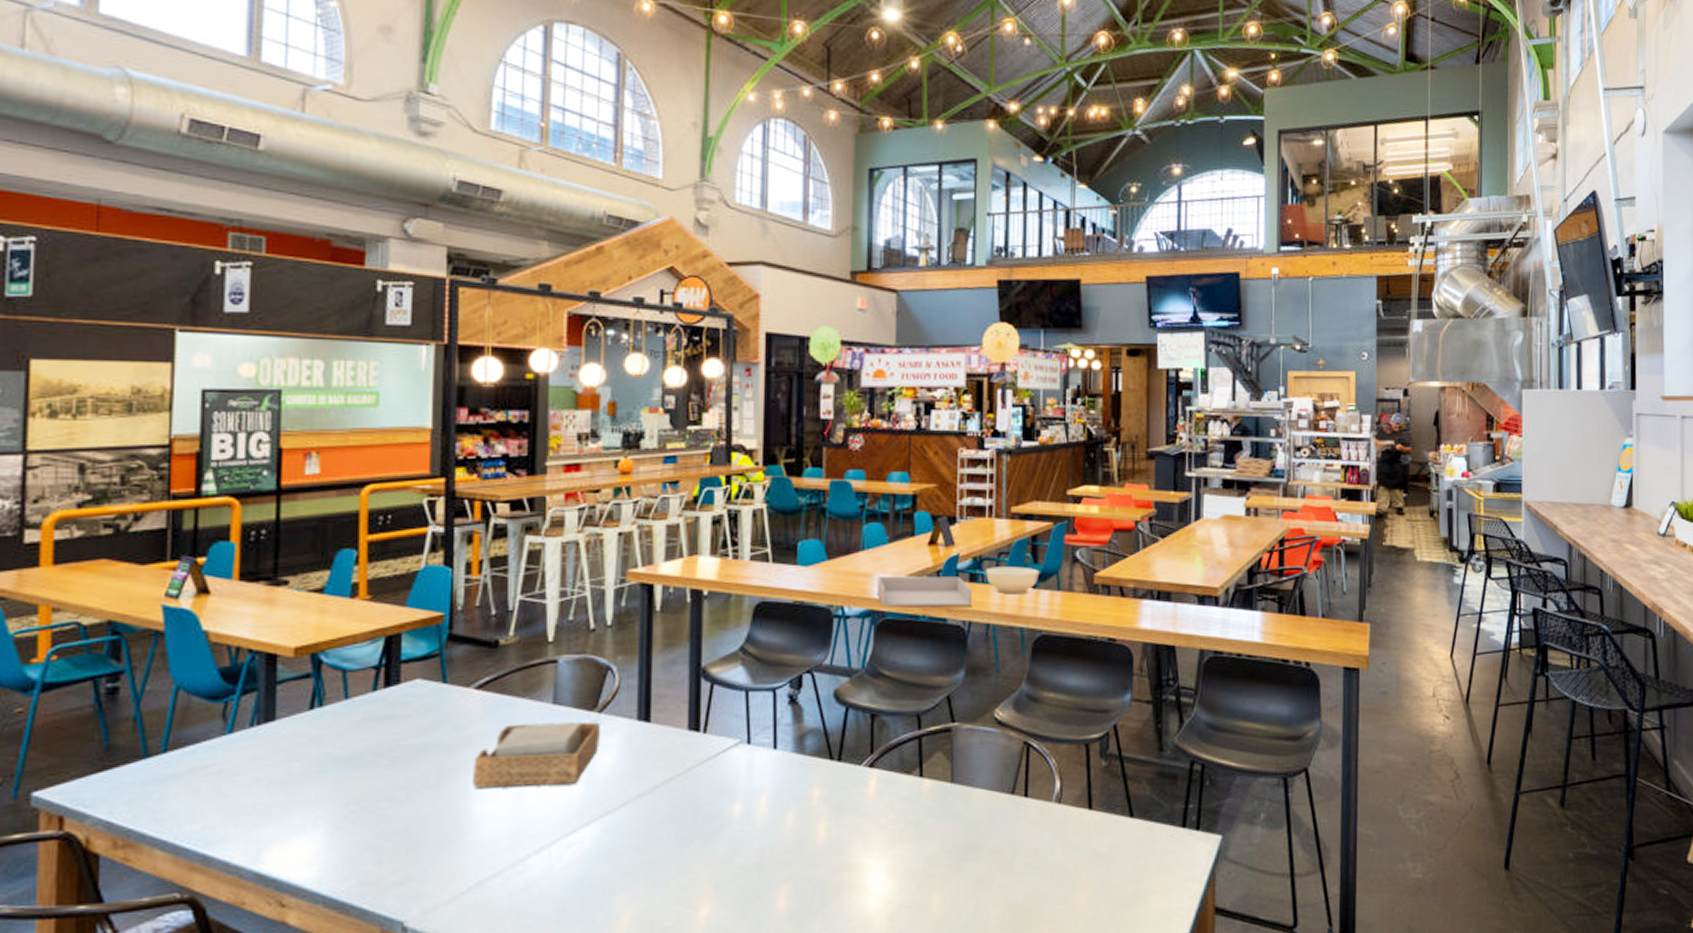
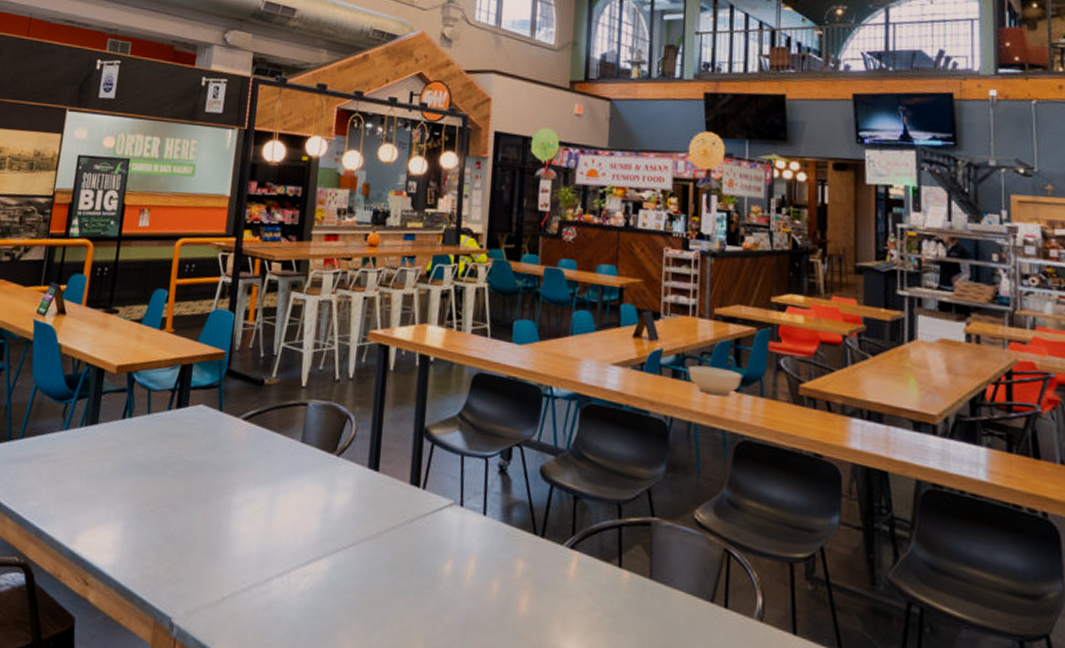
napkin holder: present [473,721,600,788] -> none [234,455,338,518]
tray: present [876,575,972,608] -> none [583,361,674,402]

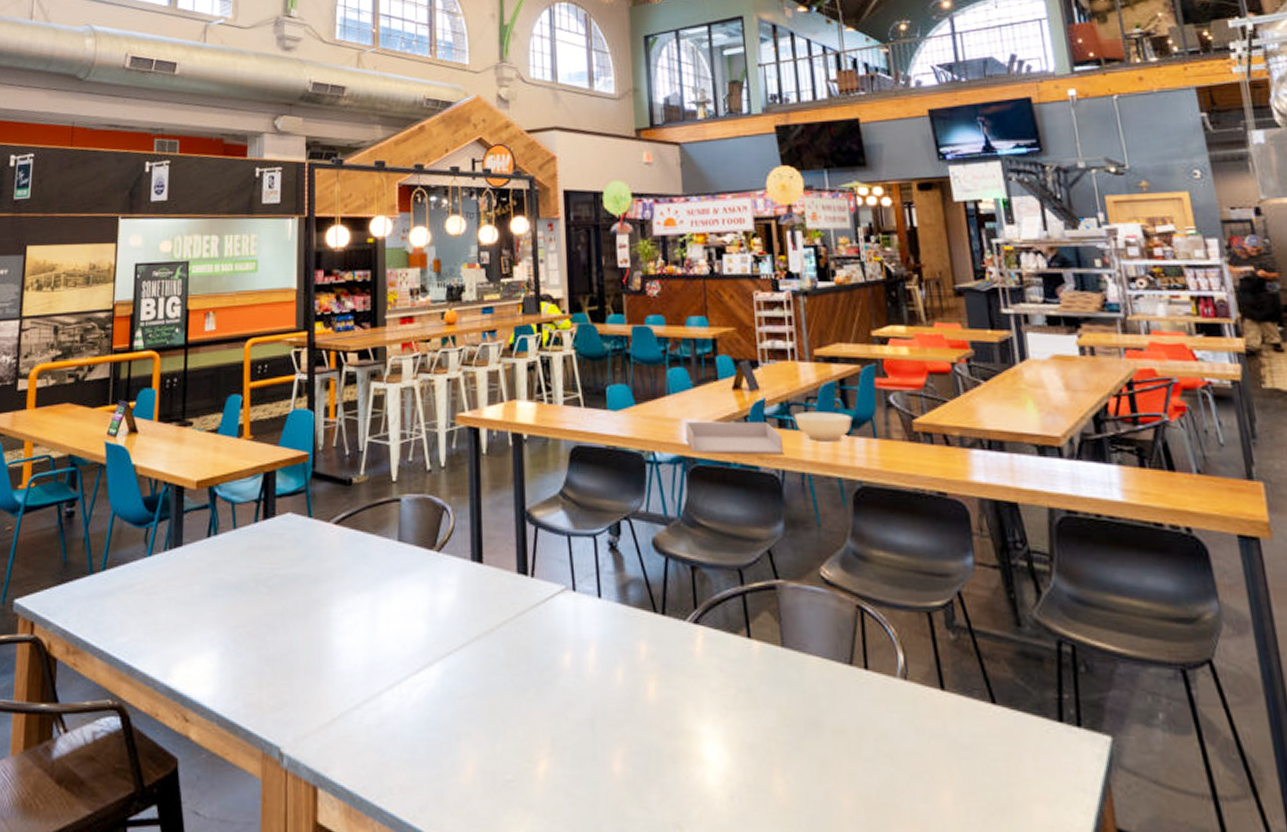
tray: none [583,361,674,402] -> present [684,421,783,454]

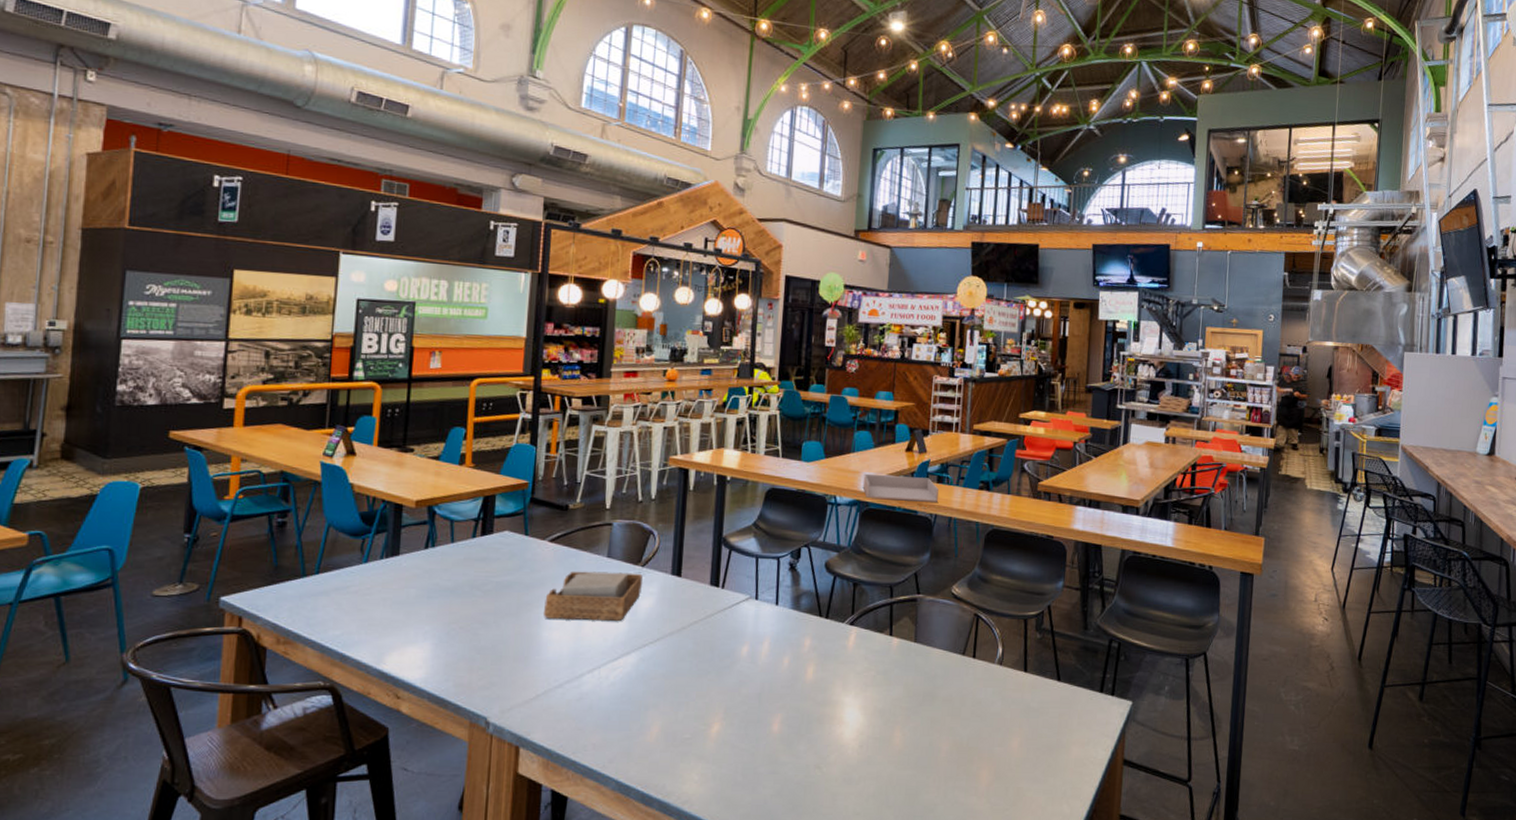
napkin holder: none [334,559,439,621] -> present [544,571,643,621]
bowl: present [793,412,853,442] -> none [950,472,994,495]

